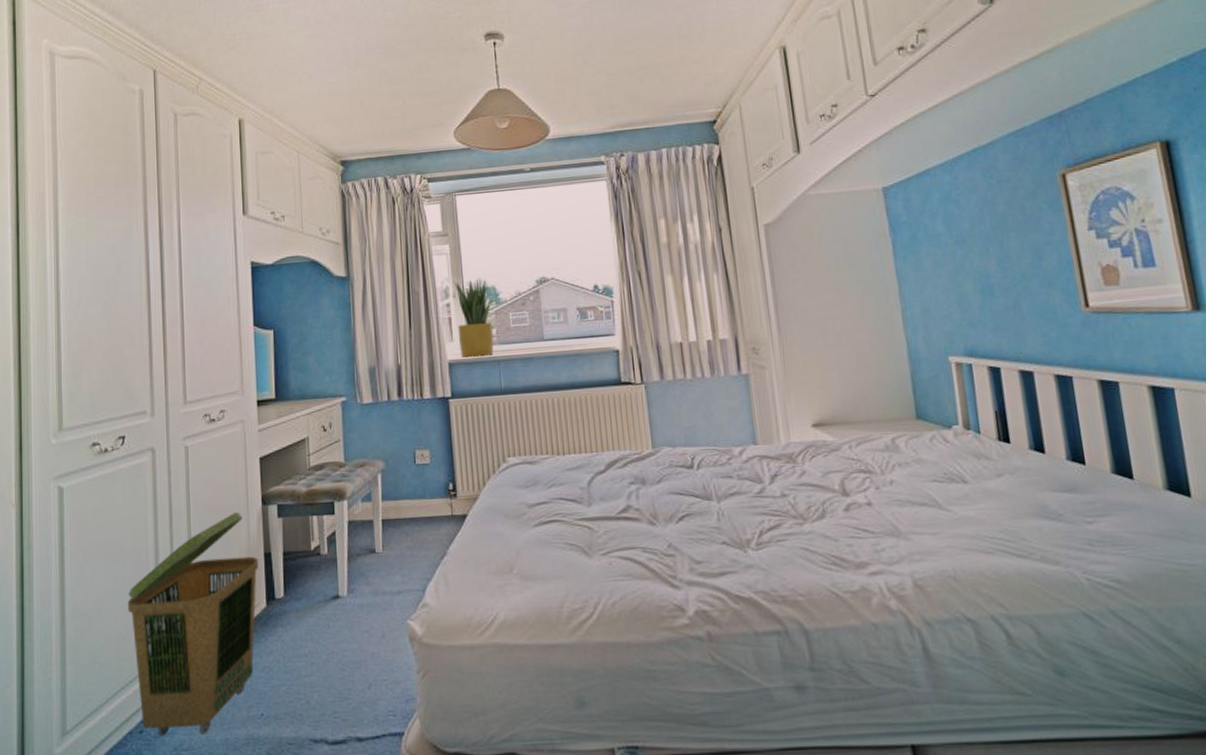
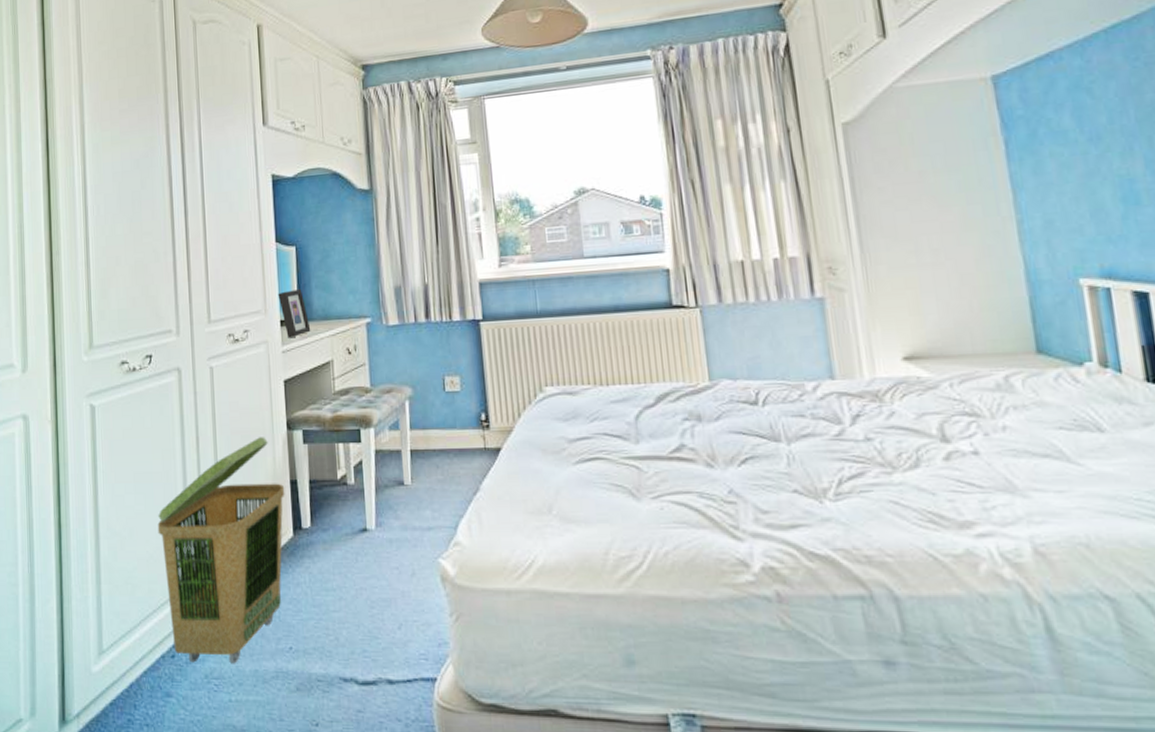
picture frame: none [255,370,287,418] -> present [278,288,311,339]
planter: present [453,278,494,357] -> none [482,189,528,276]

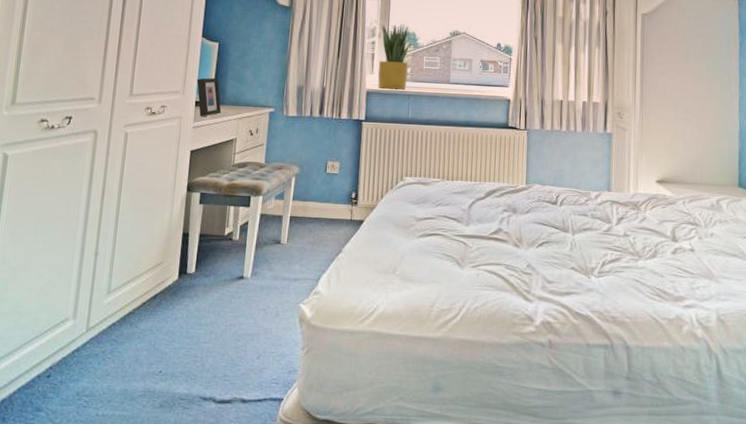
laundry basket: present [157,437,285,664] -> none [50,195,177,384]
planter: none [482,189,528,276] -> present [377,22,412,90]

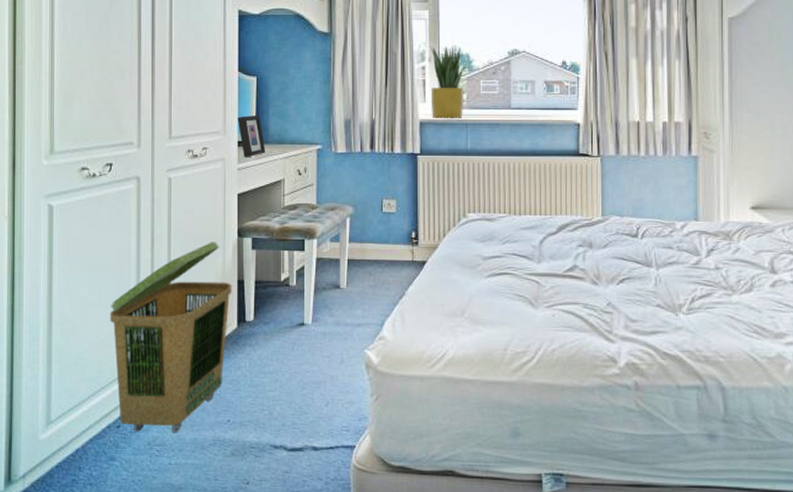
laundry basket: none [50,195,177,384] -> present [110,242,232,433]

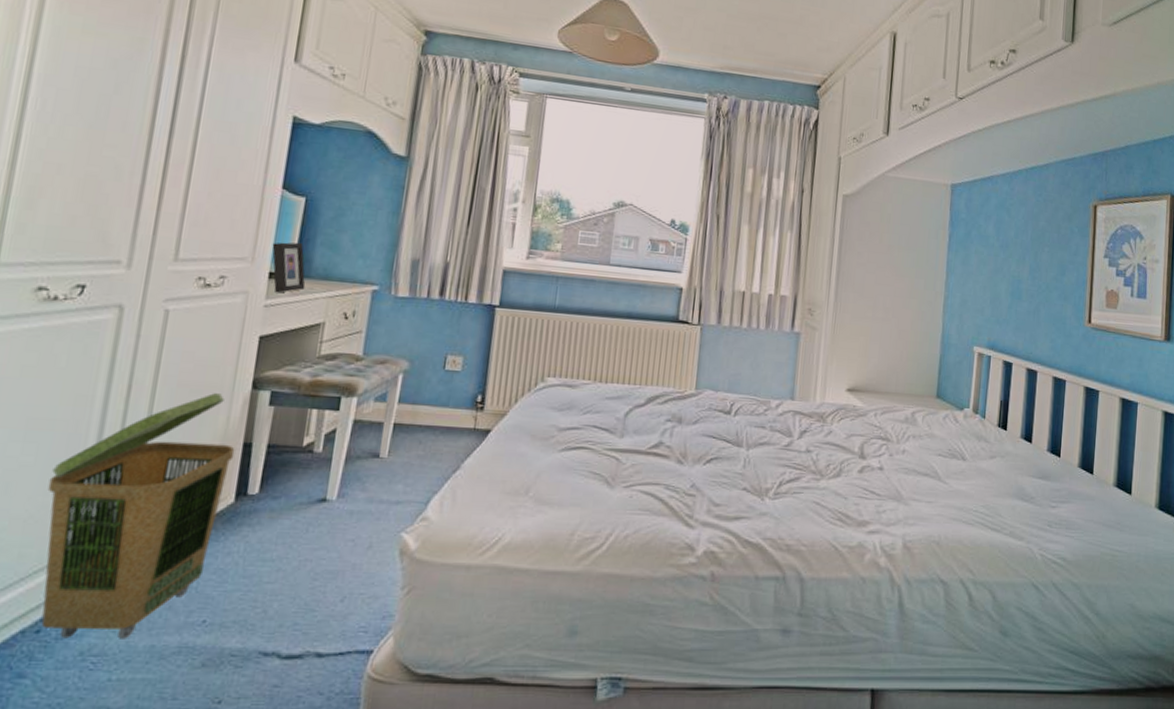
planter: present [429,45,466,118] -> none [518,185,565,270]

